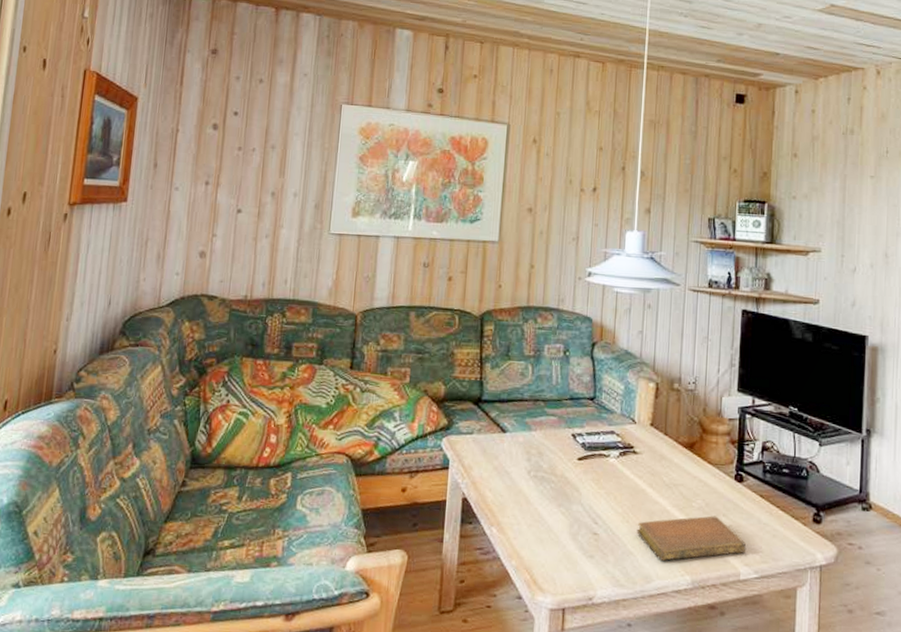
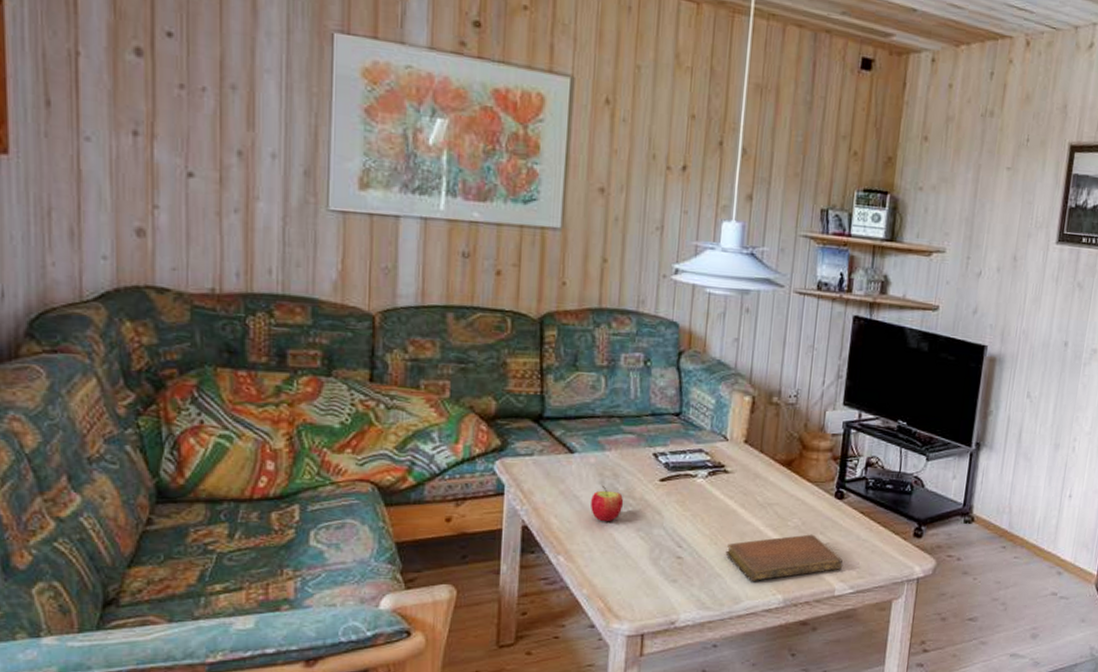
apple: none [519,462,547,497] -> present [591,485,624,522]

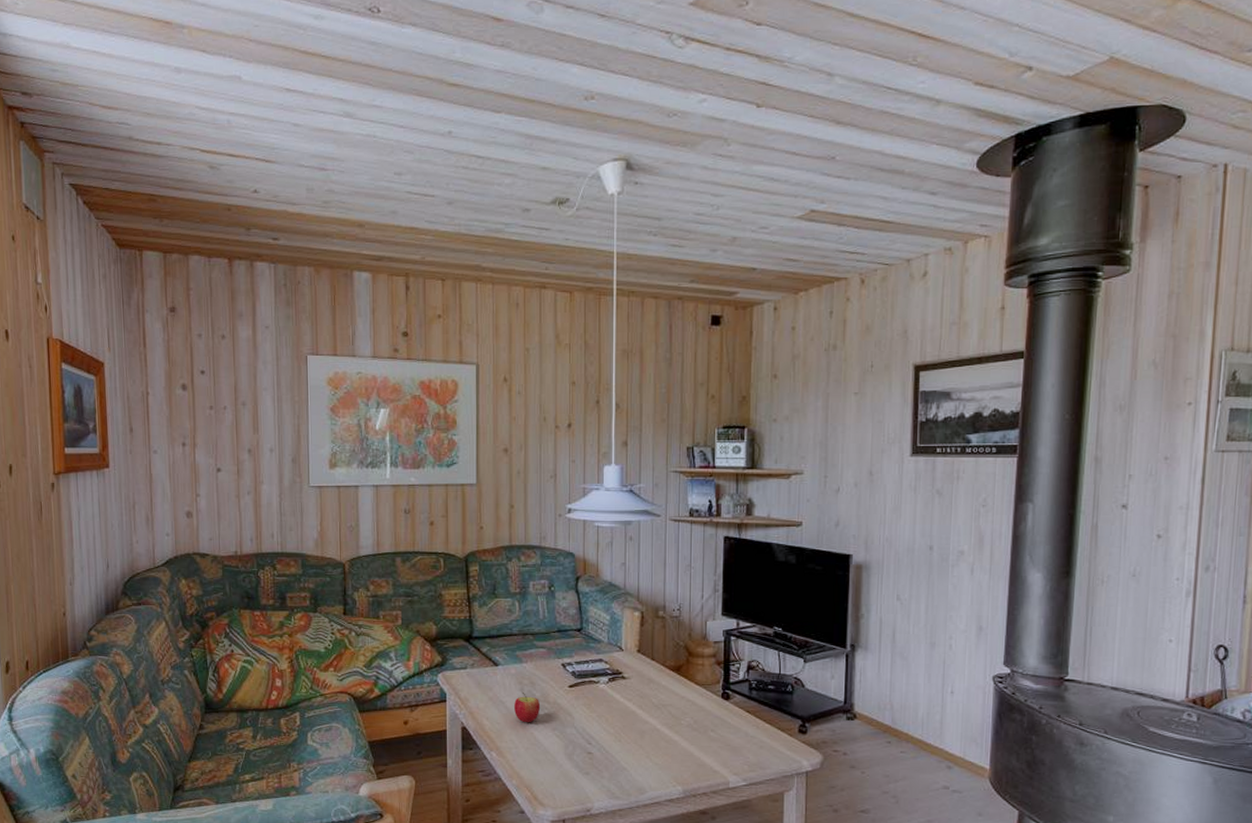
notebook: present [725,534,844,582] -> none [629,731,735,775]

